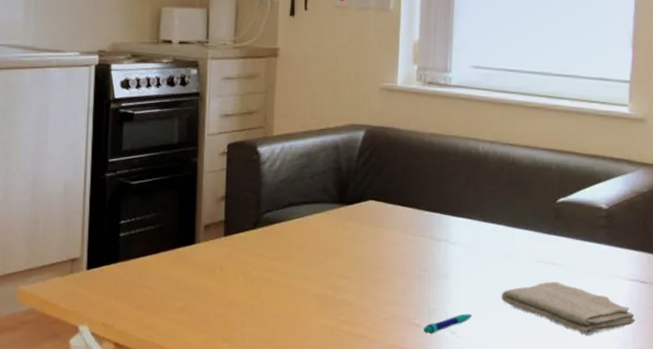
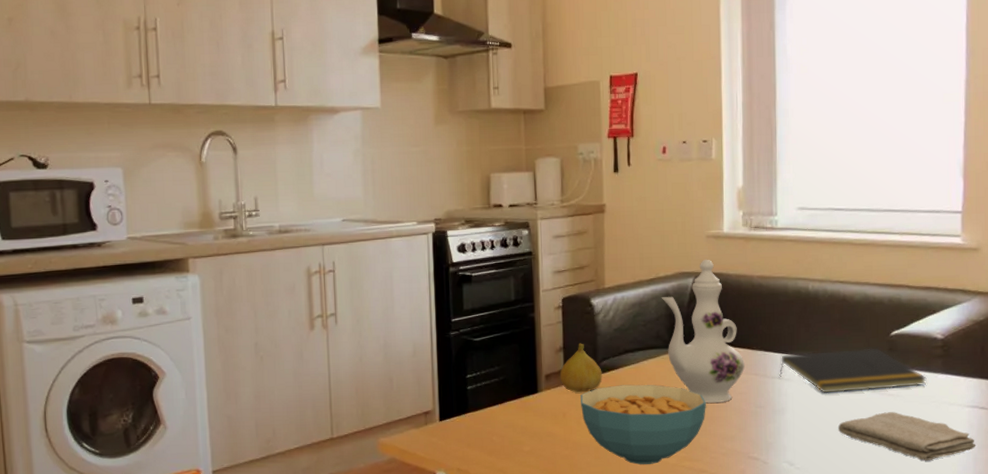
fruit: none [219,193,264,246] -> present [559,343,602,393]
cereal bowl: none [240,240,370,327] -> present [580,384,706,465]
ewer: none [330,112,411,264] -> present [661,259,745,403]
pen: present [423,314,472,335] -> none [762,446,810,467]
notepad: none [445,214,590,259] -> present [779,348,927,393]

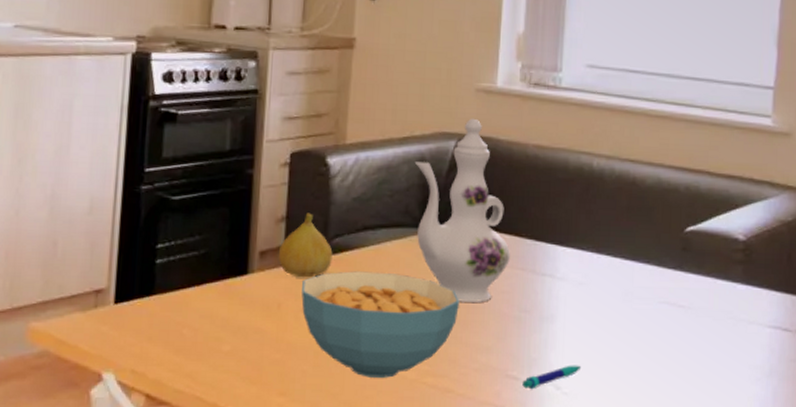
pen: none [762,446,810,467] -> present [522,365,582,390]
notepad: present [779,348,927,393] -> none [551,245,724,300]
washcloth: present [837,412,976,461] -> none [616,328,777,393]

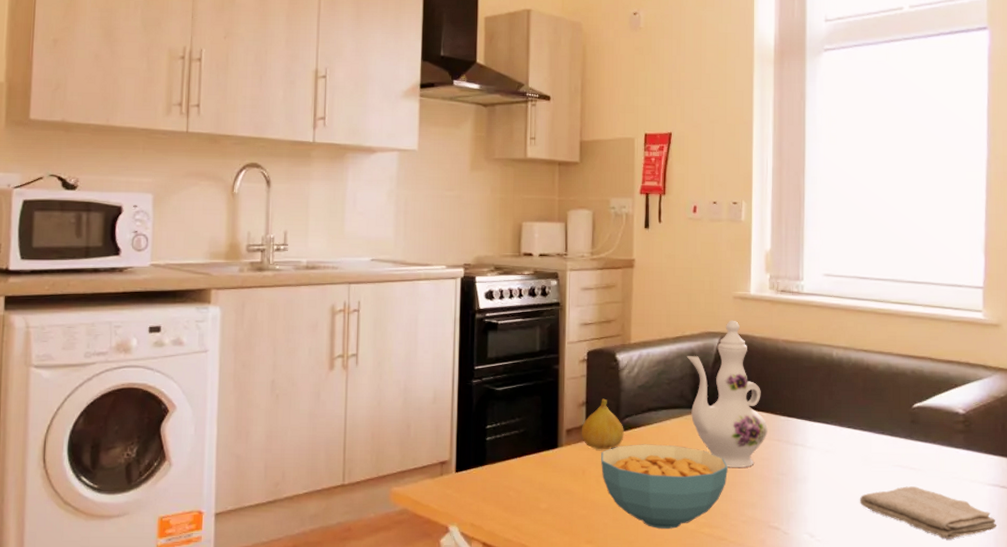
pen: present [522,365,582,390] -> none [783,517,831,538]
washcloth: none [616,328,777,393] -> present [859,486,997,540]

